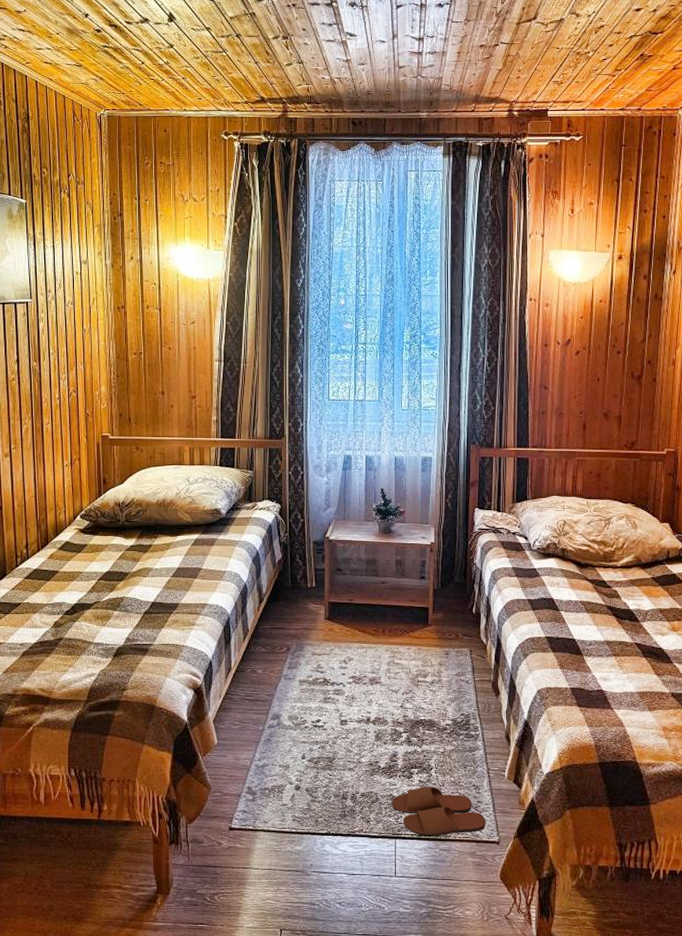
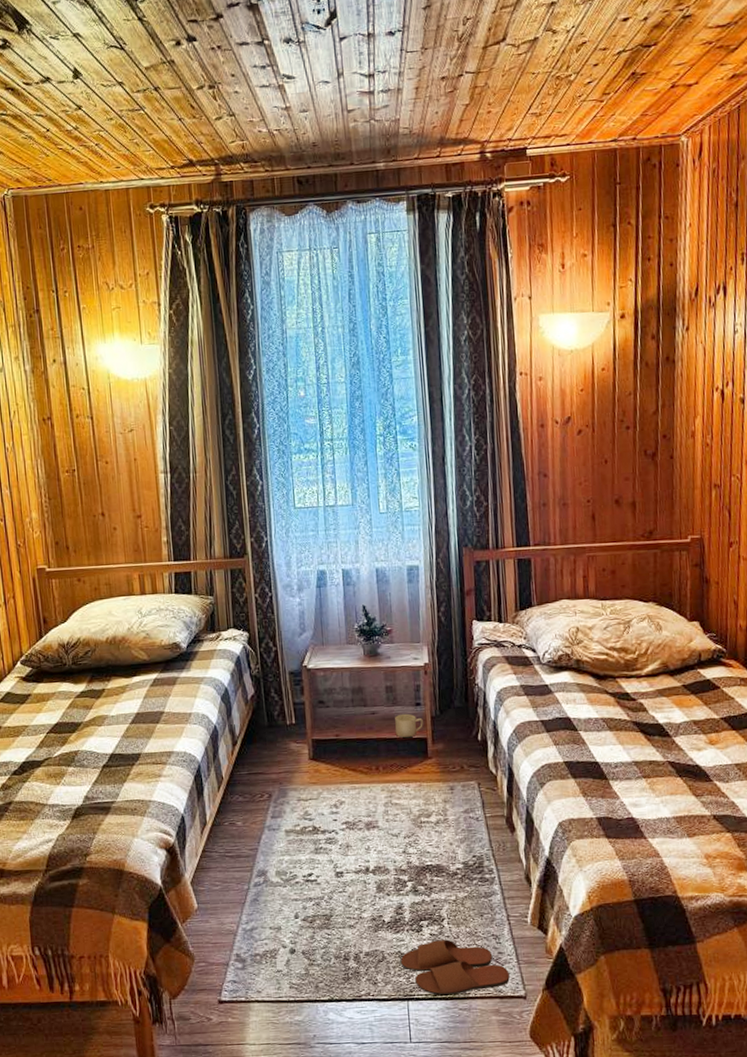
mug: none [401,585,426,607] -> present [394,713,423,738]

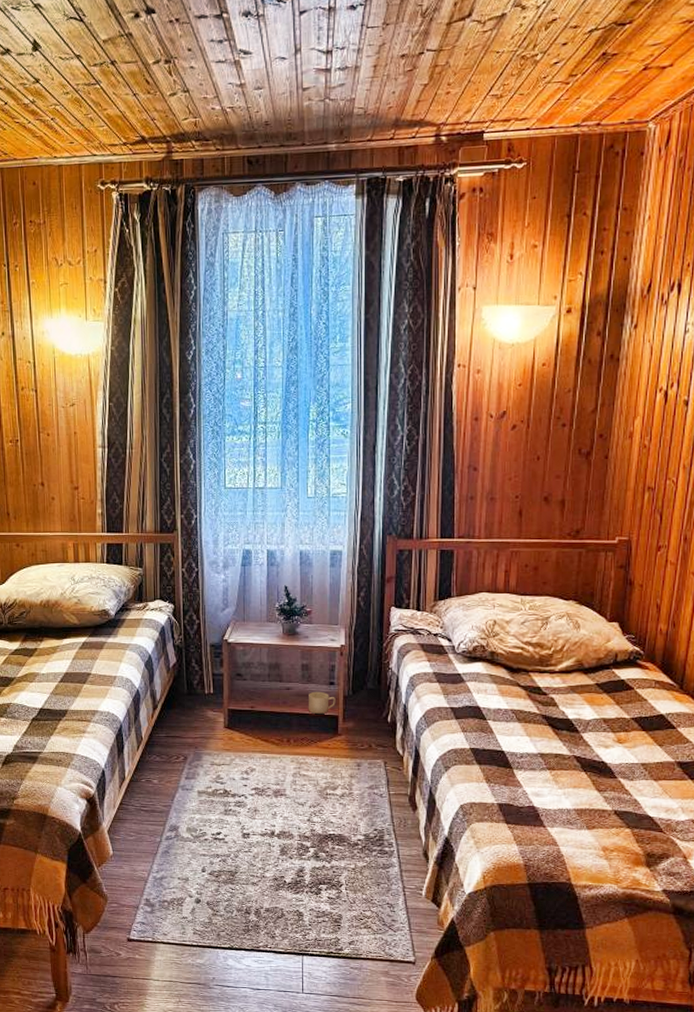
slipper: present [401,939,510,995] -> none [299,903,401,954]

